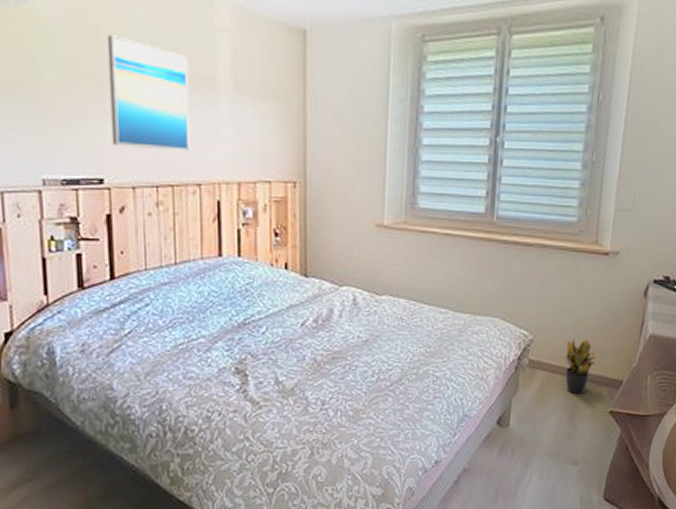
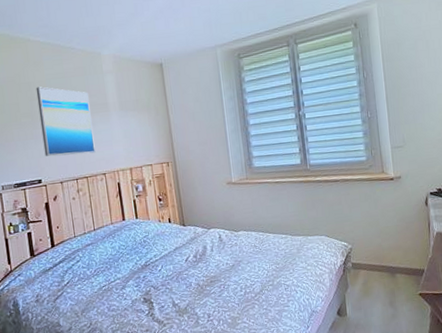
potted plant: present [564,338,597,395] -> none [376,242,402,285]

